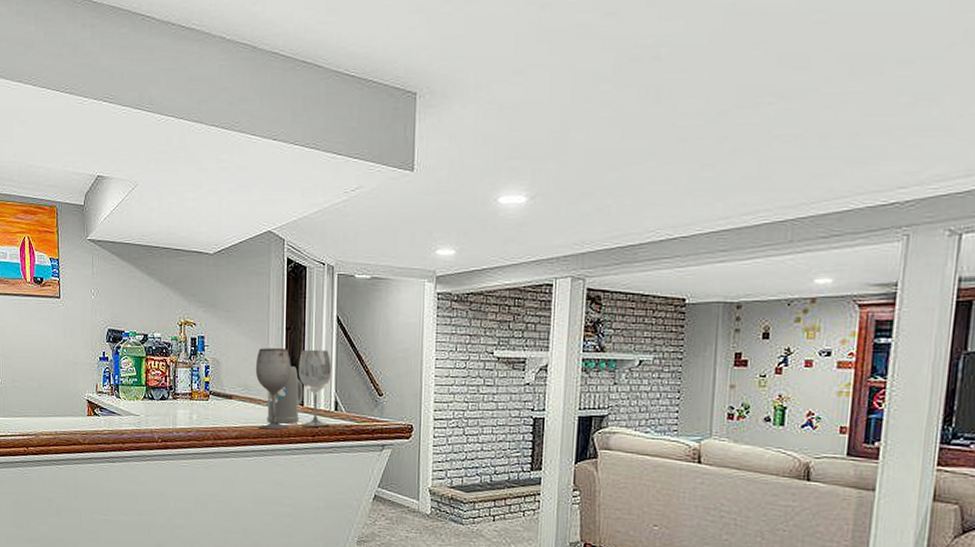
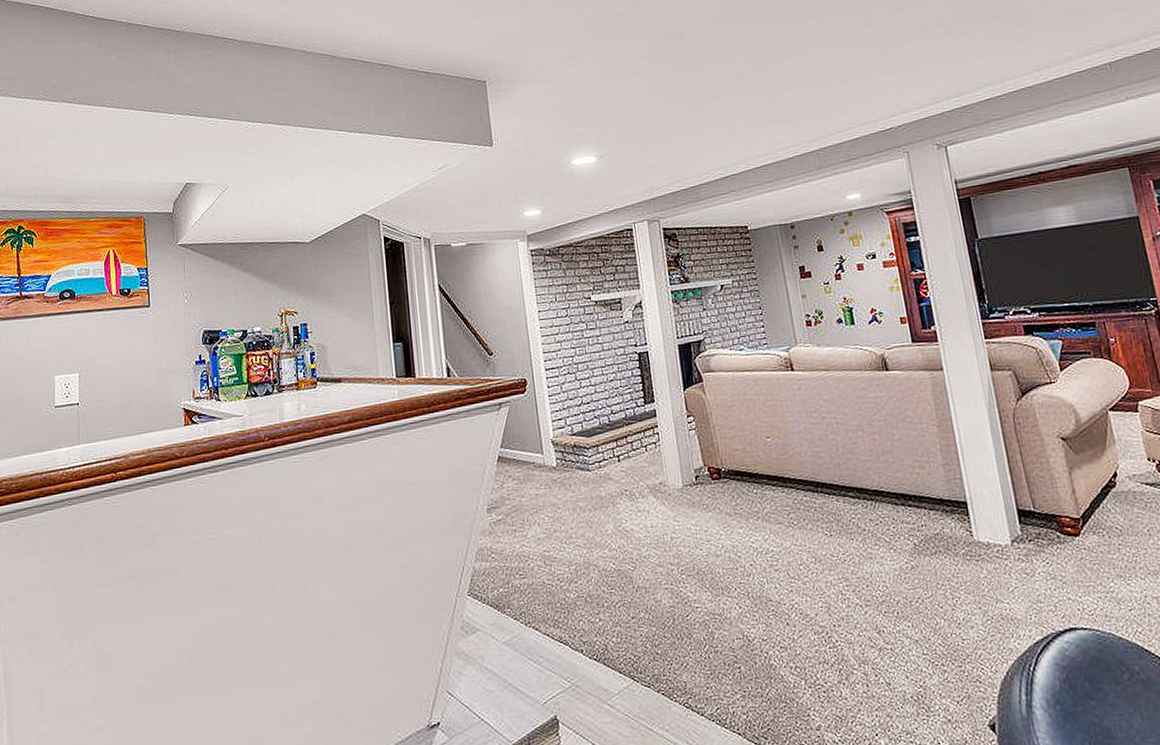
wineglass: present [255,348,332,430] -> none [362,318,444,409]
beer mug: present [267,367,304,424] -> none [377,340,415,401]

